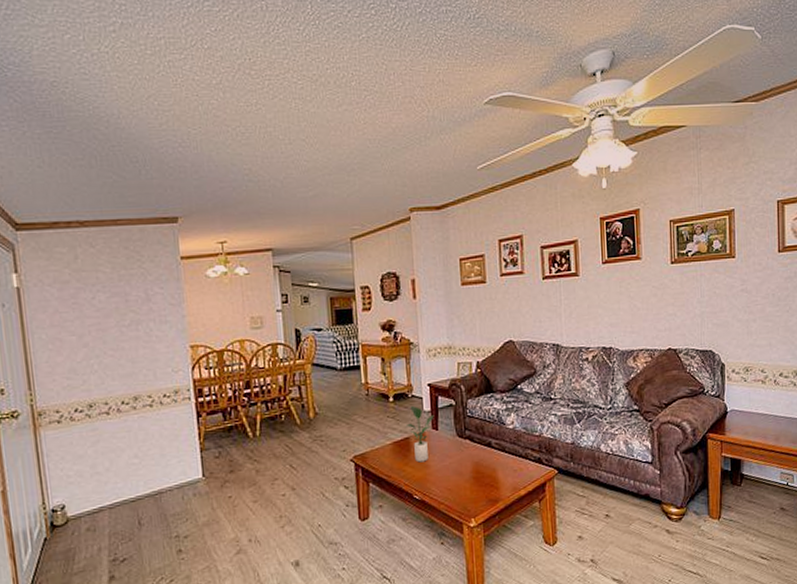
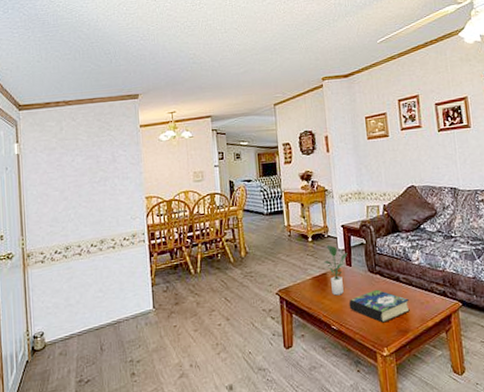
book: none [433,455,501,492] -> present [348,289,410,323]

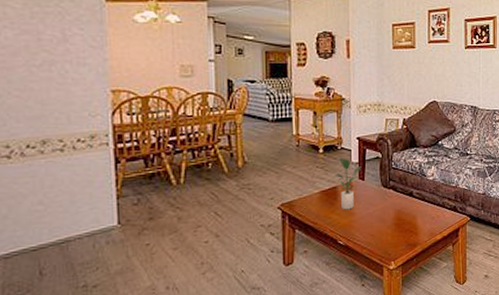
book: present [348,289,410,323] -> none [358,204,420,237]

